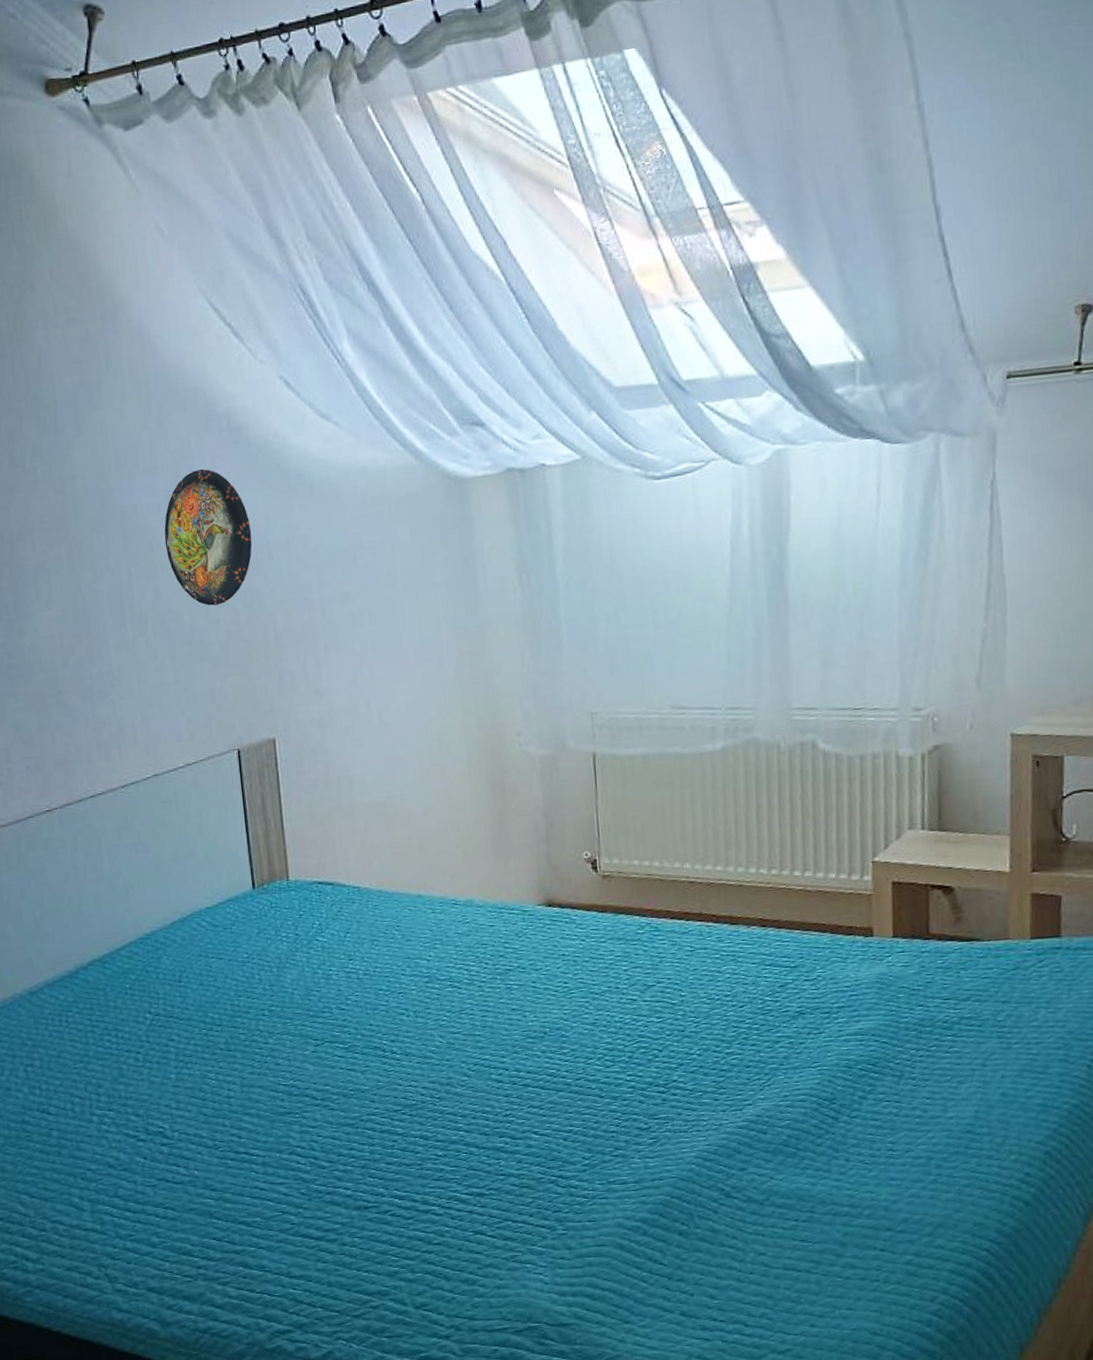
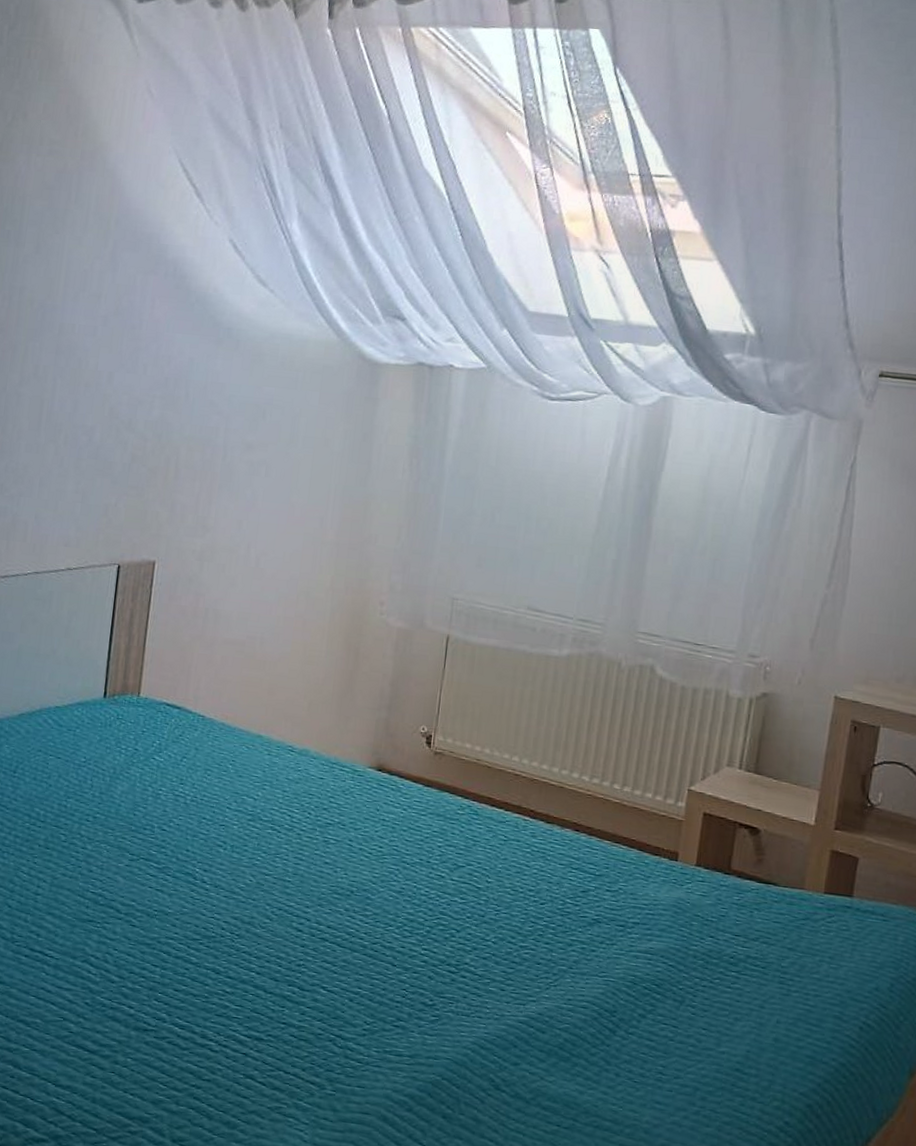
decorative plate: present [164,469,252,606] -> none [92,305,175,430]

